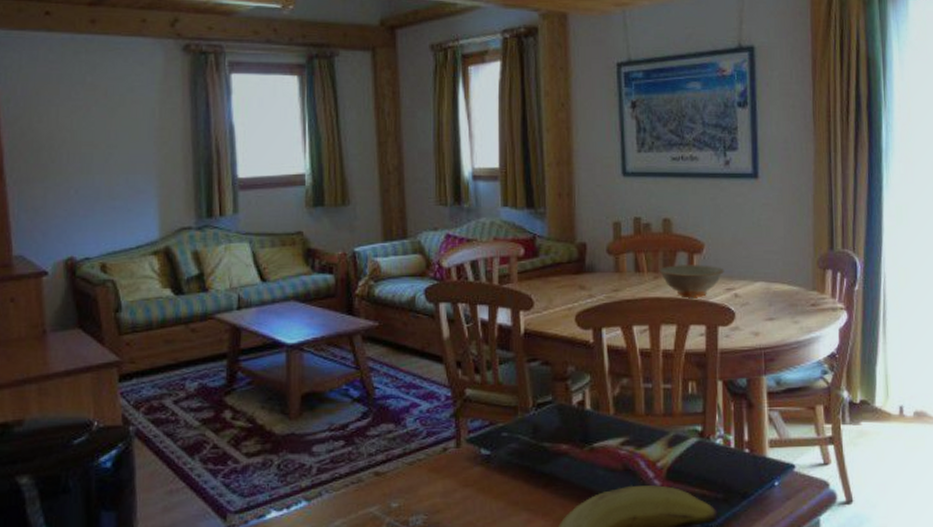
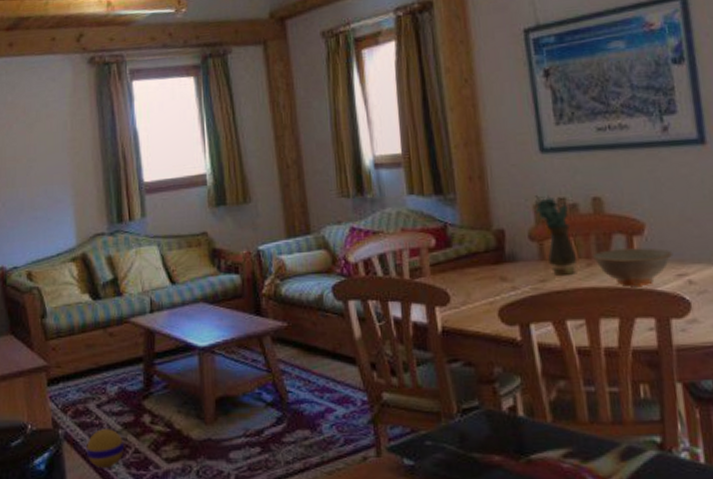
toy ball: none [160,425,201,465] -> present [87,429,124,469]
vase: none [615,214,647,287] -> present [535,195,578,277]

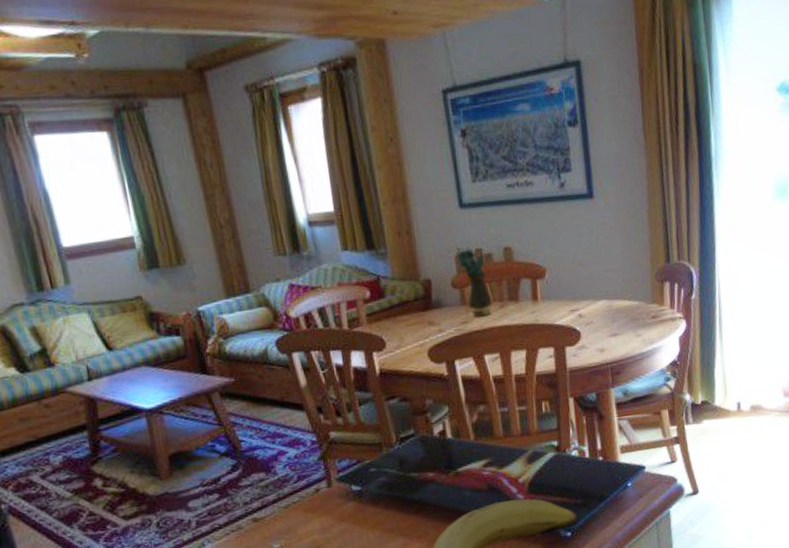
toy ball: present [87,429,124,469] -> none [35,497,78,535]
dish: present [591,247,674,288] -> none [504,289,568,324]

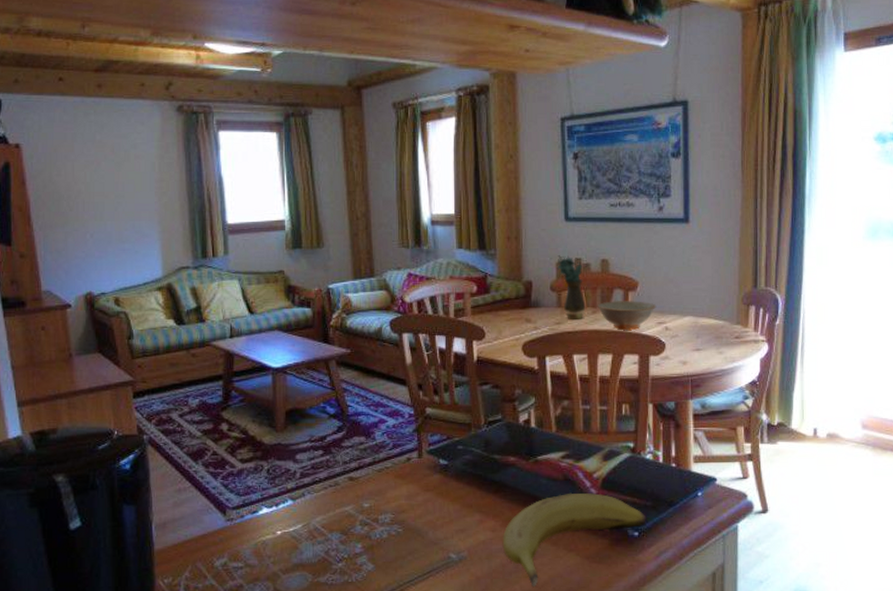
dish: none [504,289,568,324] -> present [597,301,657,331]

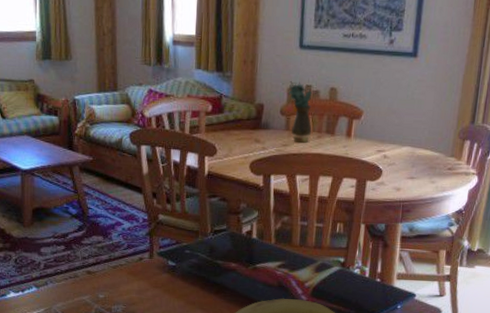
dish: present [597,301,657,331] -> none [322,127,378,157]

